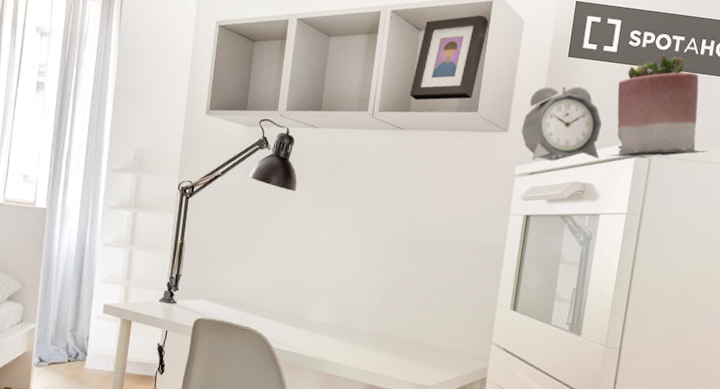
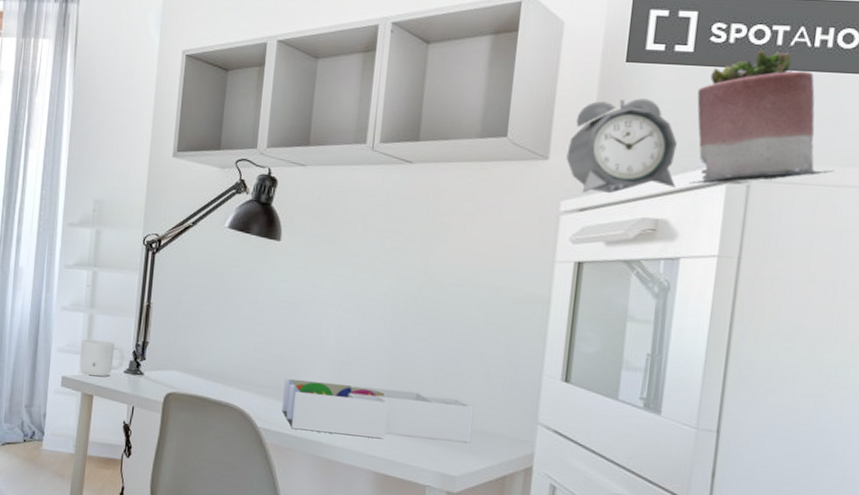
mug: none [120,271,160,305] -> present [80,339,125,377]
desk organizer: none [292,306,445,360] -> present [281,378,474,444]
picture frame: present [409,14,489,101] -> none [418,18,518,127]

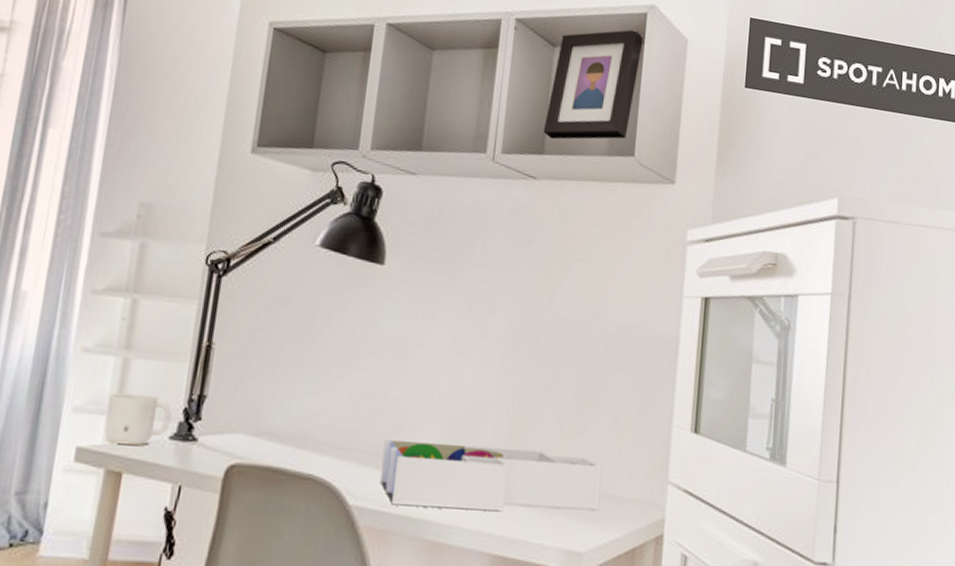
picture frame: none [418,18,518,127] -> present [543,29,644,140]
alarm clock: present [566,98,677,194] -> none [692,125,793,225]
succulent planter: present [689,50,834,184] -> none [804,88,923,219]

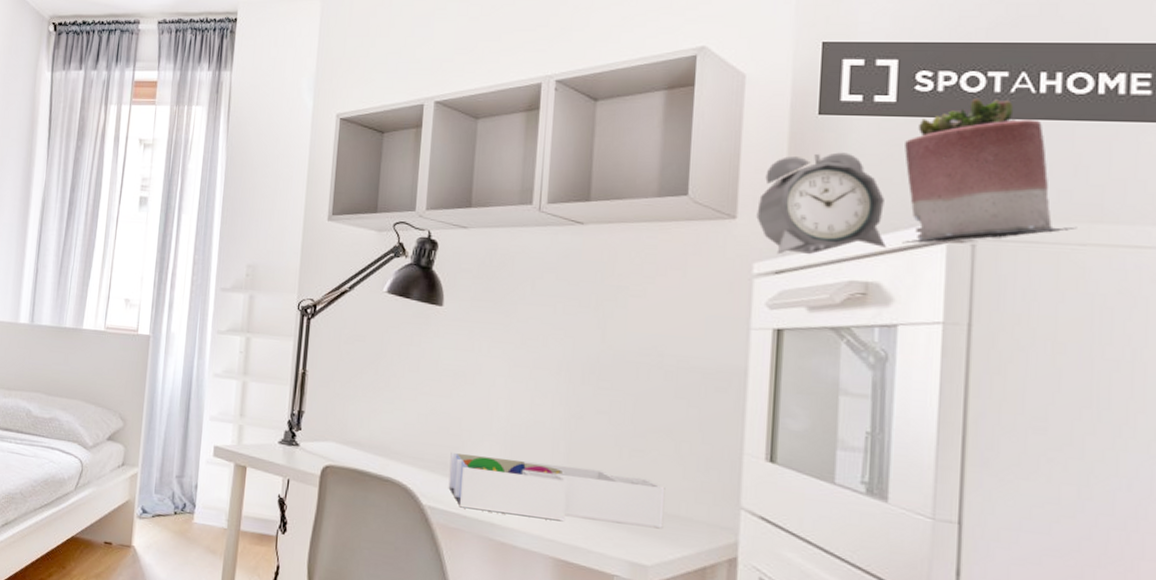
mug: present [104,393,172,446] -> none [232,407,279,448]
picture frame: present [543,29,644,140] -> none [588,72,694,187]
alarm clock: none [692,125,793,225] -> present [756,152,887,255]
succulent planter: none [804,88,923,219] -> present [902,99,1077,244]

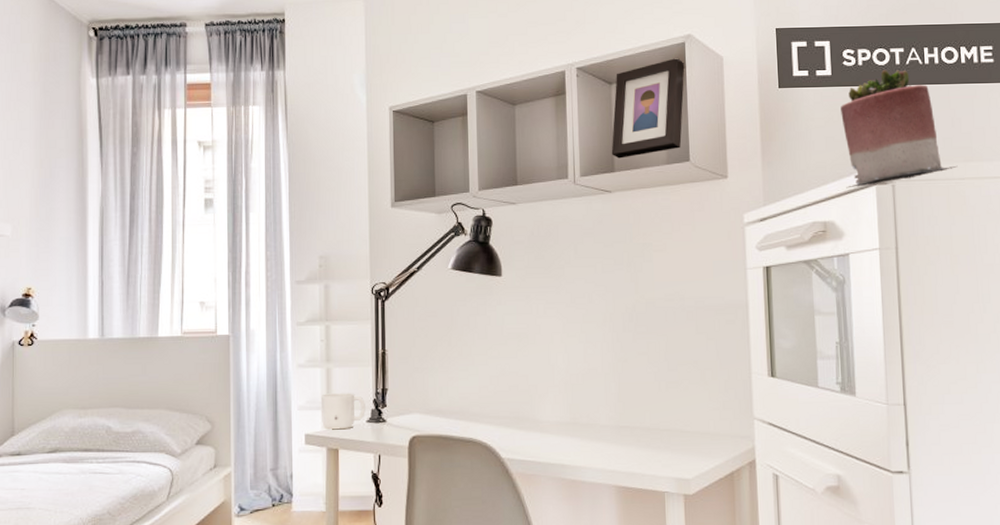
mug: none [232,407,279,448] -> present [321,393,366,430]
desk organizer: present [448,451,665,529] -> none [522,403,698,455]
picture frame: none [588,72,694,187] -> present [611,57,685,159]
alarm clock: present [756,152,887,255] -> none [742,118,836,205]

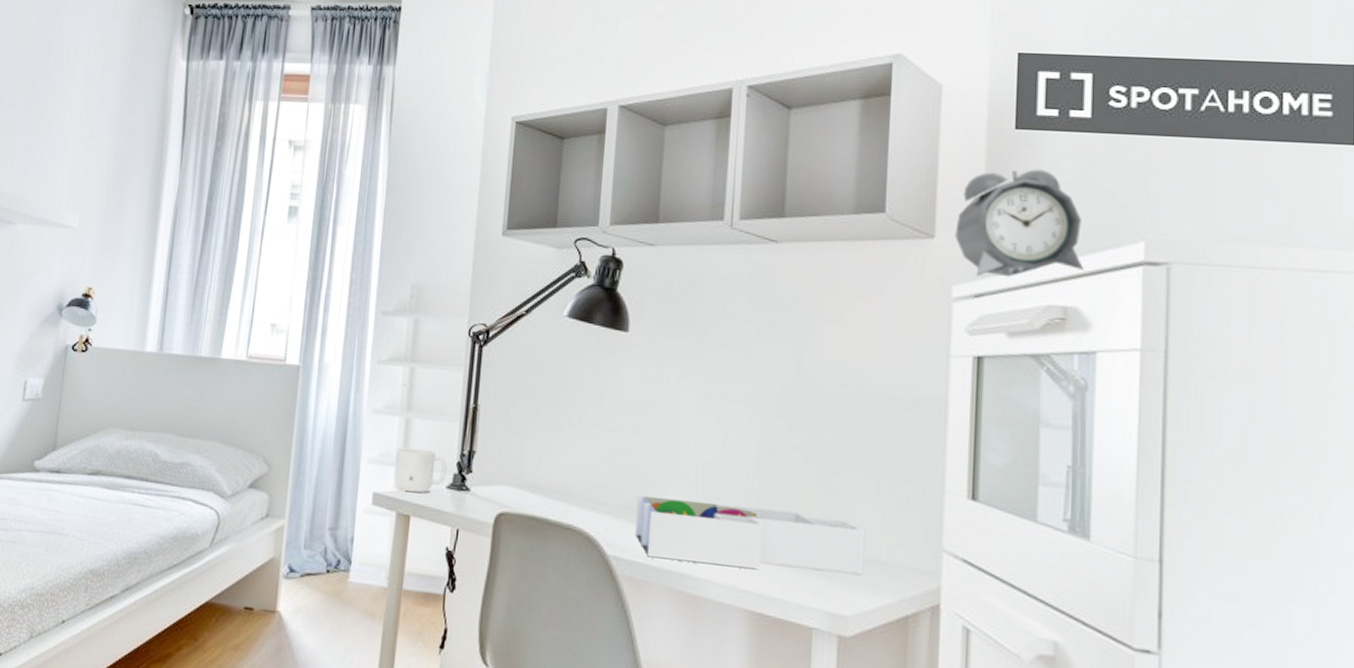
desk organizer: none [522,403,698,455] -> present [635,494,865,576]
picture frame: present [611,57,685,159] -> none [782,81,890,202]
alarm clock: none [742,118,836,205] -> present [955,169,1085,278]
succulent planter: present [841,70,958,189] -> none [1099,116,1267,267]

